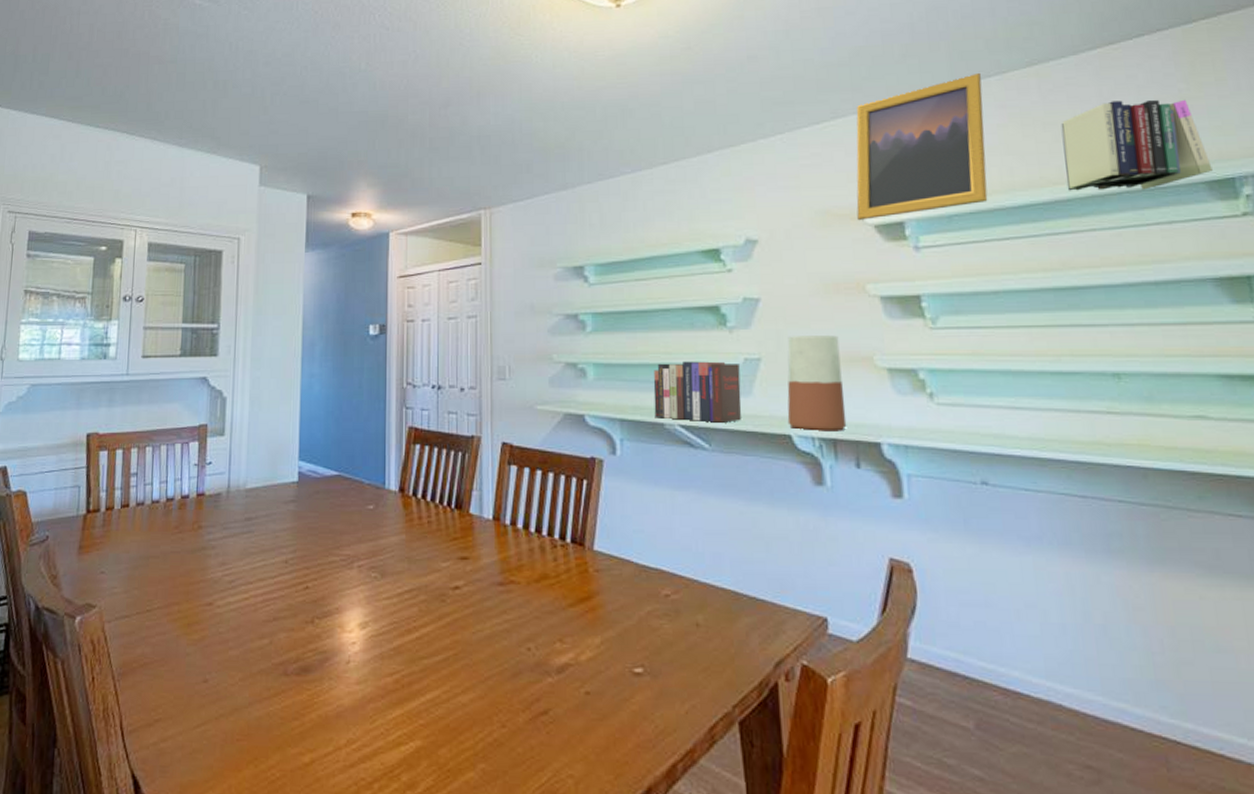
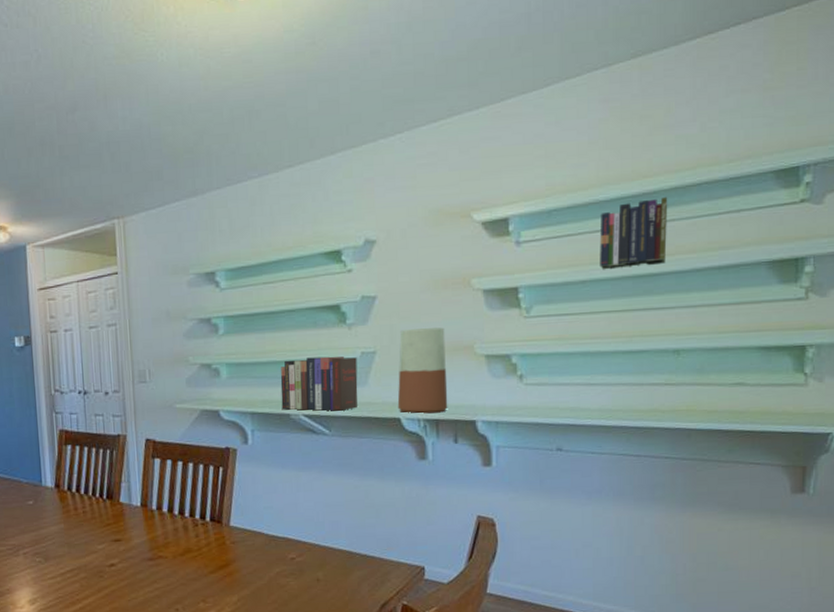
picture frame: present [856,72,988,221] -> none [467,65,590,219]
books: none [1009,205,1091,281] -> present [600,196,668,270]
books: present [1060,99,1213,191] -> none [654,89,782,184]

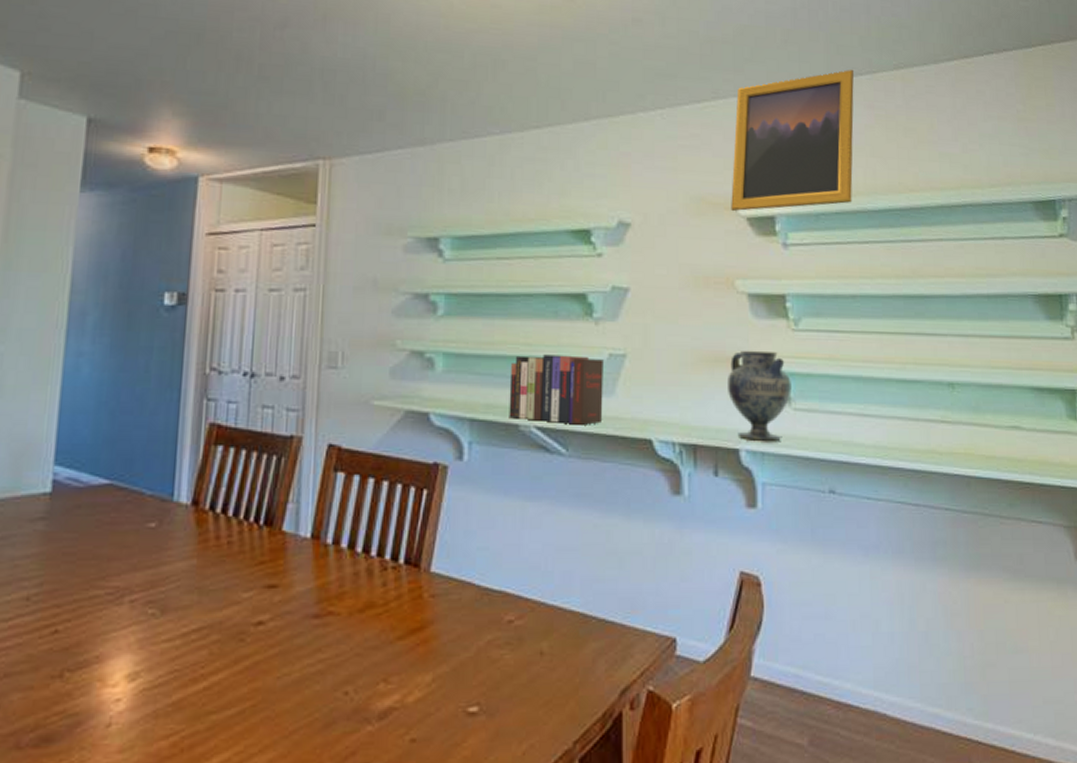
vase: present [397,327,448,413] -> none [649,331,708,435]
ceramic jug: none [464,337,523,413] -> present [726,350,792,442]
picture frame: none [467,65,590,219] -> present [731,69,855,212]
books: present [600,196,668,270] -> none [869,214,936,287]

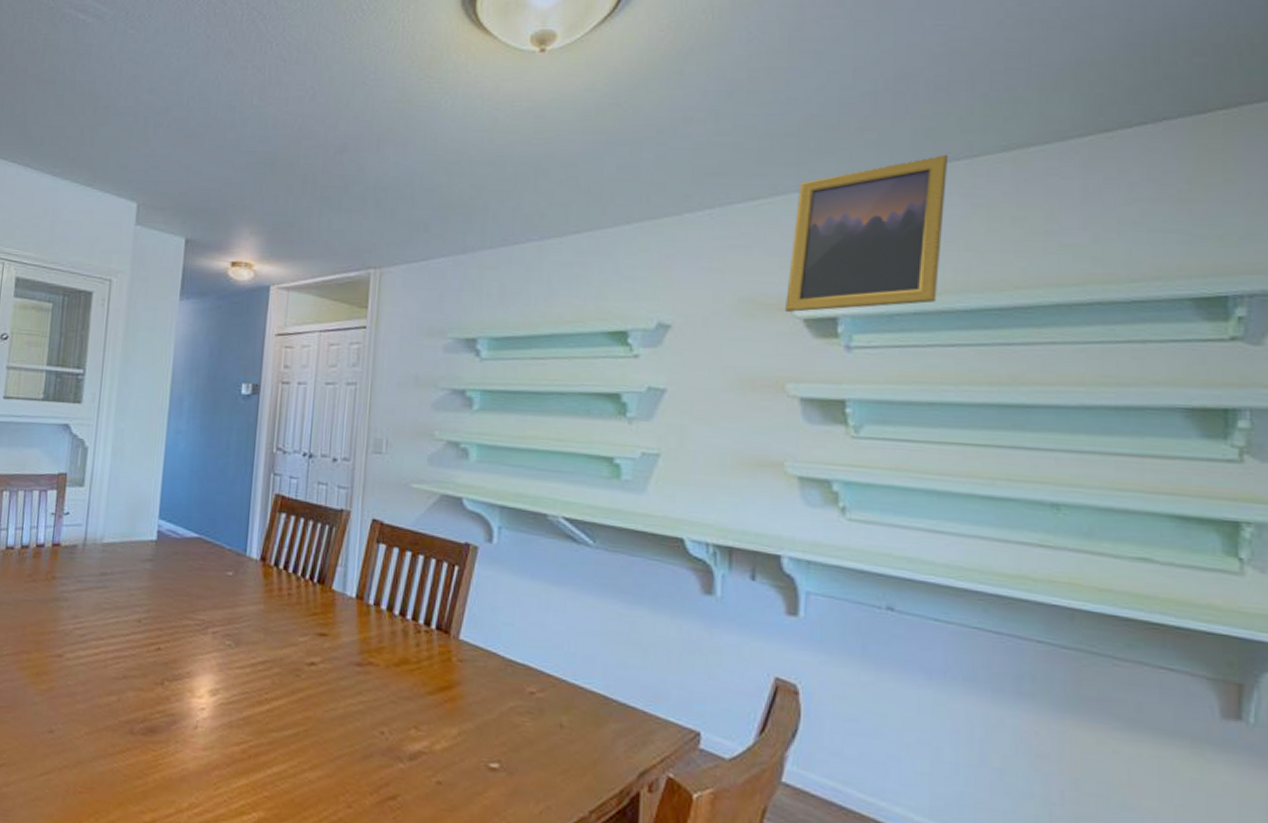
books: present [509,354,603,425] -> none [538,450,636,520]
ceramic jug: present [726,350,792,442] -> none [770,455,847,551]

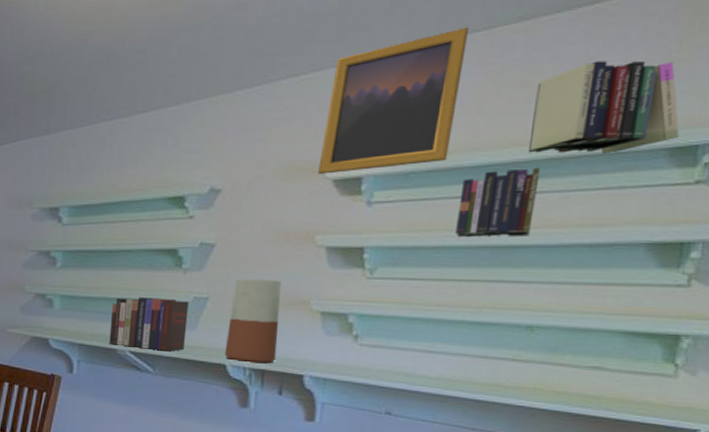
books: none [538,450,636,520] -> present [109,297,189,352]
vase: none [681,433,748,538] -> present [224,279,282,363]
books: none [954,314,1048,395] -> present [455,167,541,238]
books: none [1030,198,1203,303] -> present [528,61,680,155]

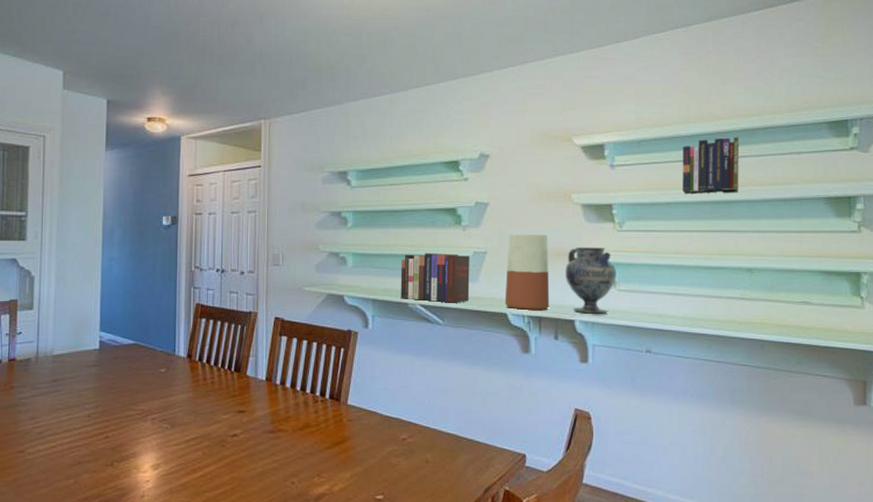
ceramic jug: none [297,295,360,371] -> present [564,246,616,315]
picture frame: present [318,26,470,175] -> none [568,24,672,142]
books: present [528,61,680,155] -> none [727,54,833,127]

